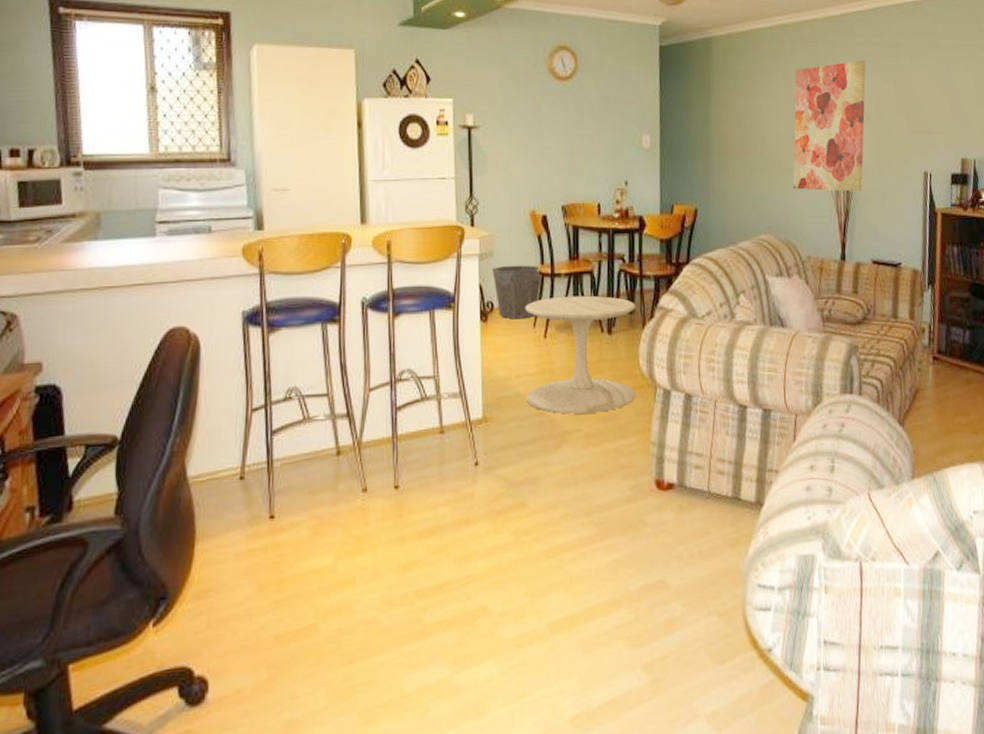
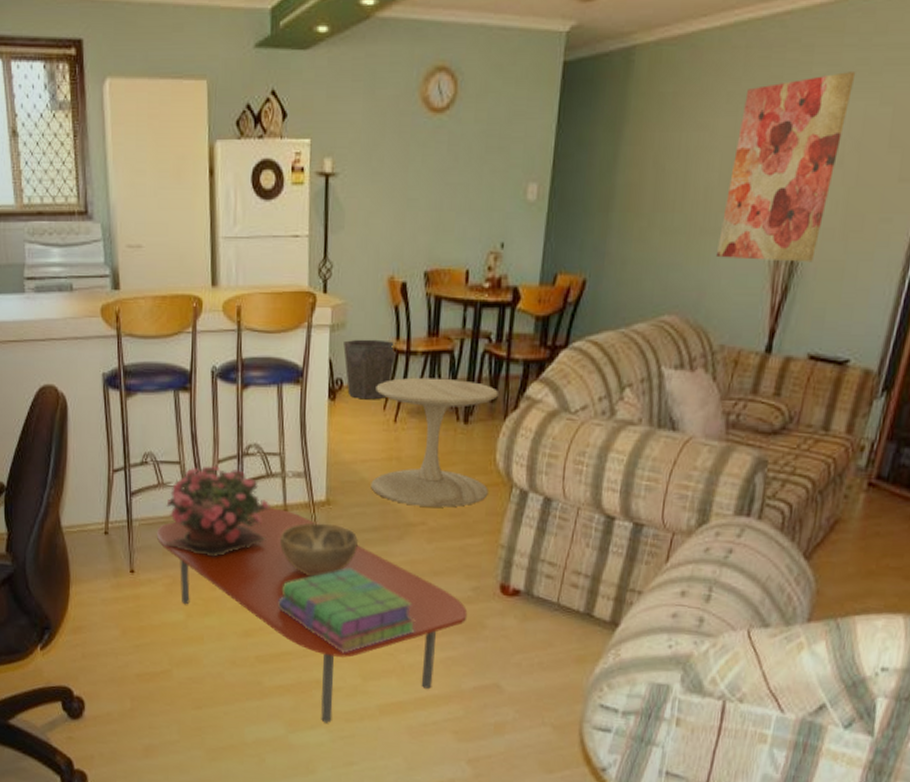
coffee table: none [300,430,628,654] -> present [156,507,468,723]
potted flower: none [308,393,426,489] -> present [163,464,271,557]
decorative bowl: none [438,440,518,497] -> present [280,522,359,577]
stack of books: none [438,482,580,573] -> present [278,567,416,653]

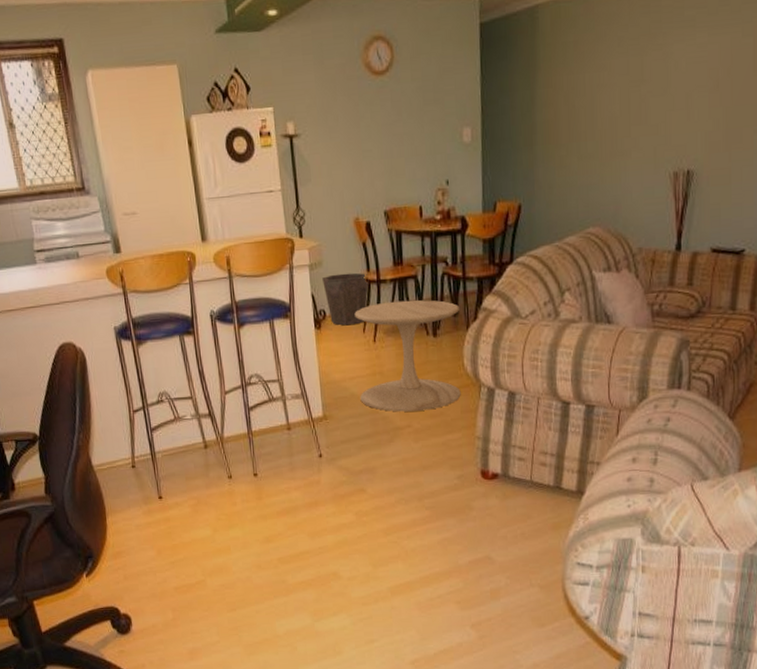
coffee table: present [156,507,468,723] -> none [177,427,456,609]
potted flower: present [163,464,271,557] -> none [184,396,277,476]
stack of books: present [278,567,416,653] -> none [292,471,413,546]
decorative bowl: present [280,522,359,577] -> none [287,435,356,483]
wall art: present [715,72,856,263] -> none [625,12,720,176]

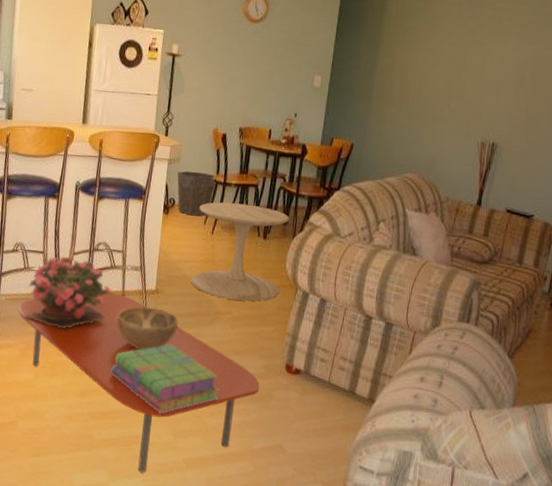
coffee table: none [177,427,456,609] -> present [18,292,260,473]
potted flower: none [184,396,277,476] -> present [22,256,112,329]
decorative bowl: none [287,435,356,483] -> present [117,306,179,350]
stack of books: none [292,471,413,546] -> present [110,344,220,414]

